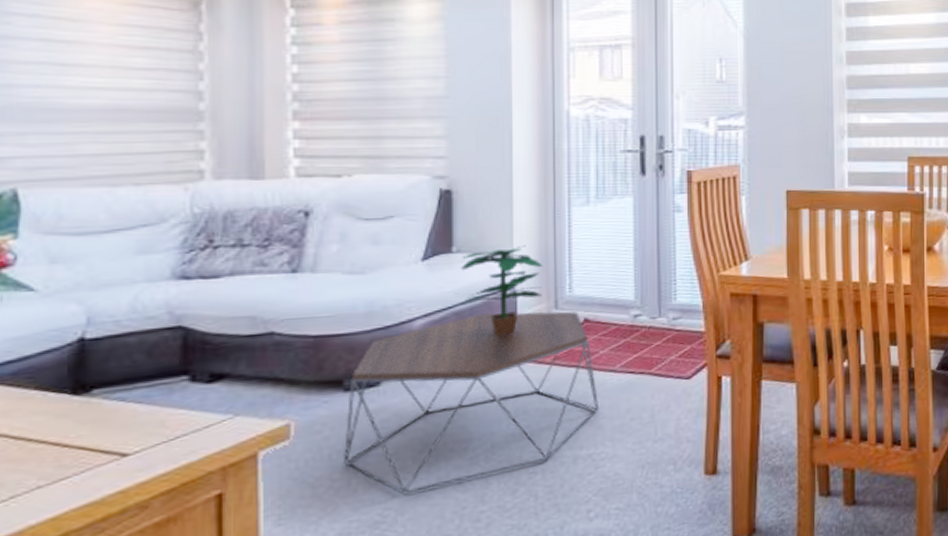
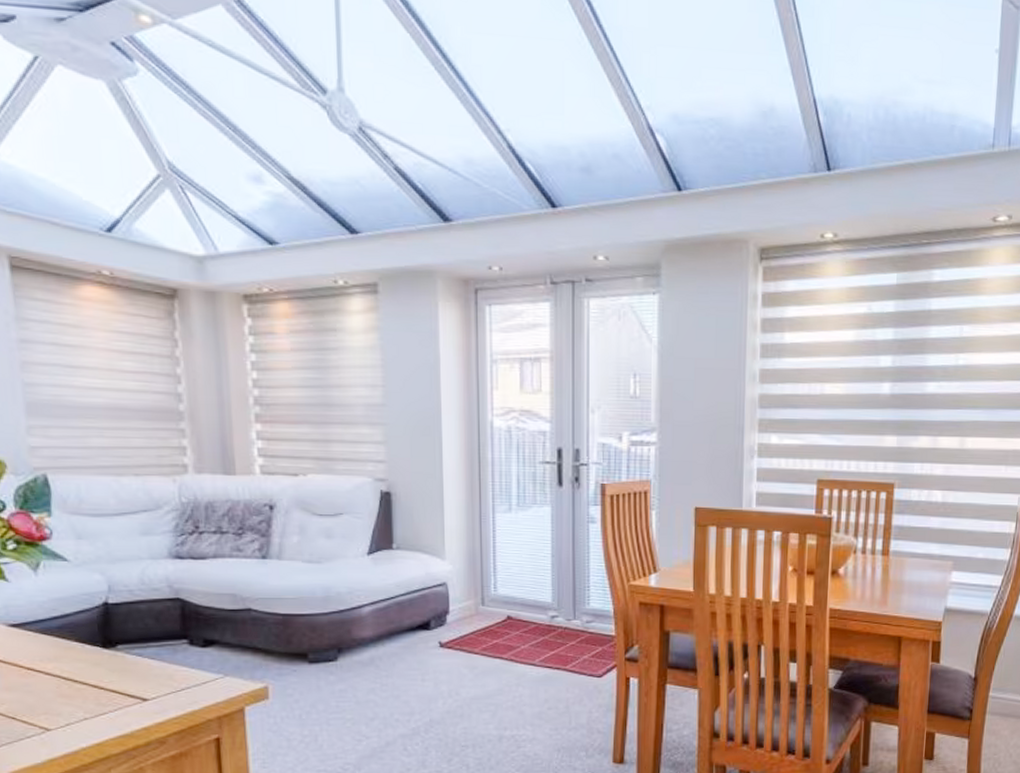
coffee table: present [344,311,600,495] -> none [311,605,521,753]
potted plant: present [460,245,543,336] -> none [400,545,471,626]

